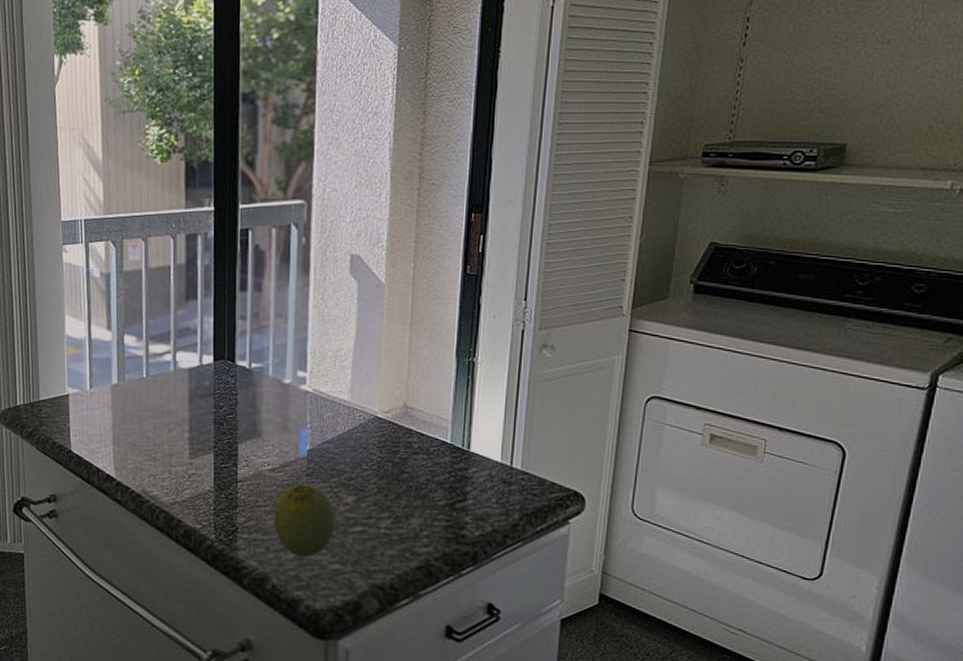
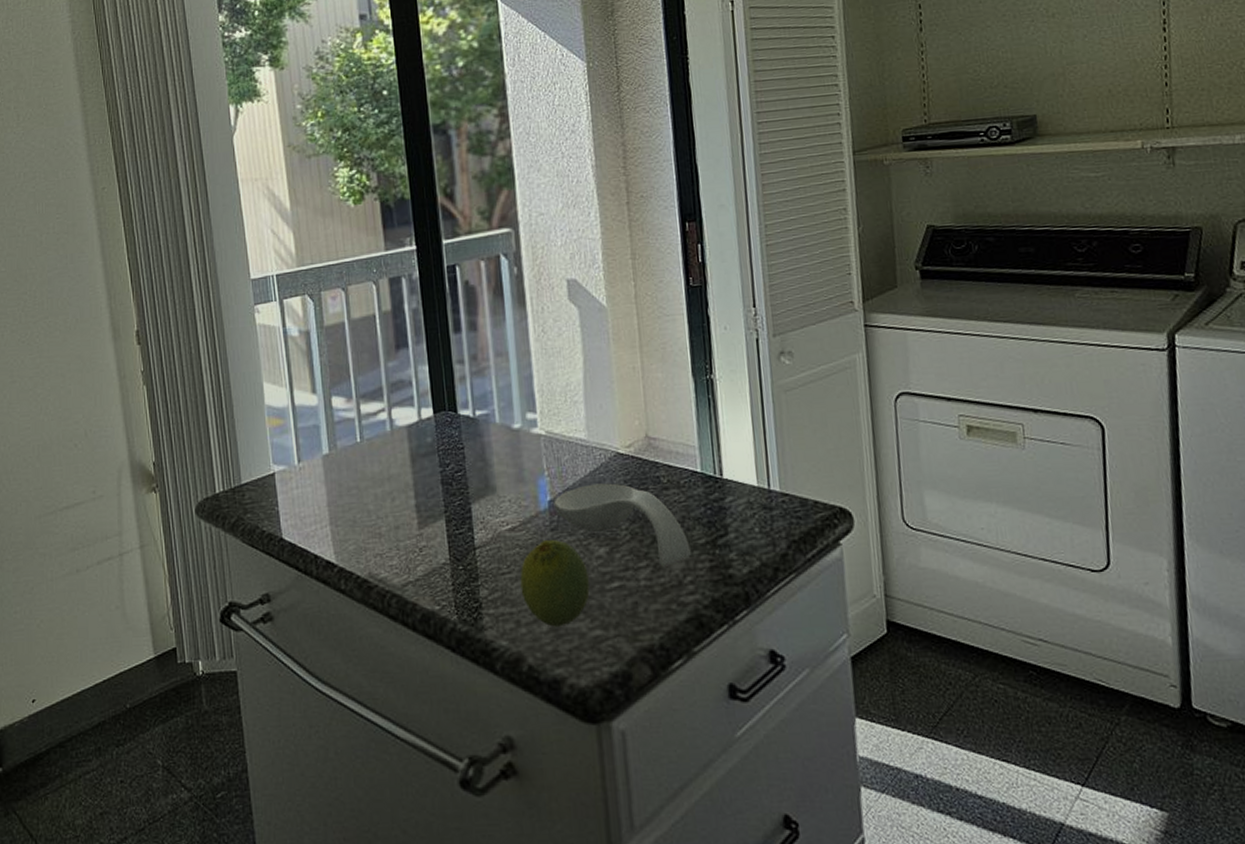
spoon rest: none [312,441,430,521] -> present [553,483,691,568]

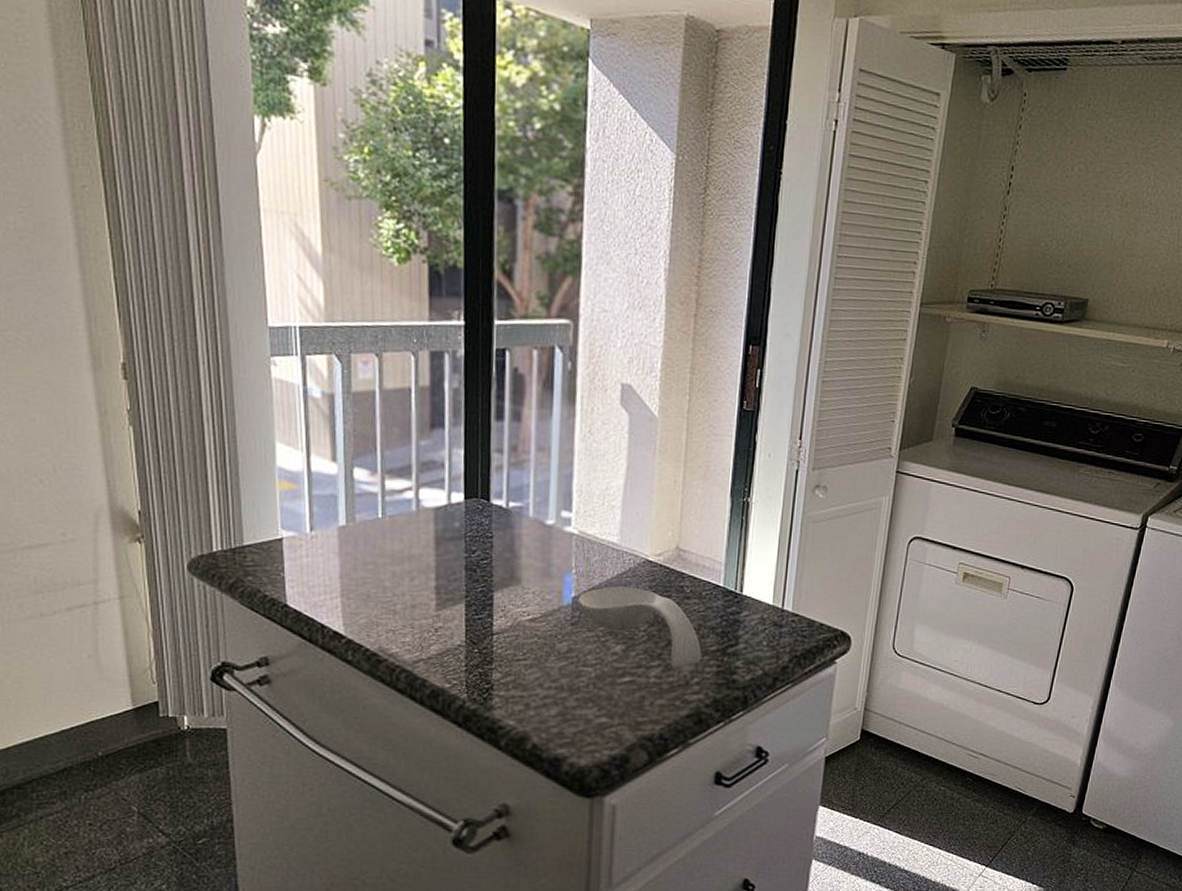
fruit: present [520,540,590,627] -> none [534,633,602,712]

